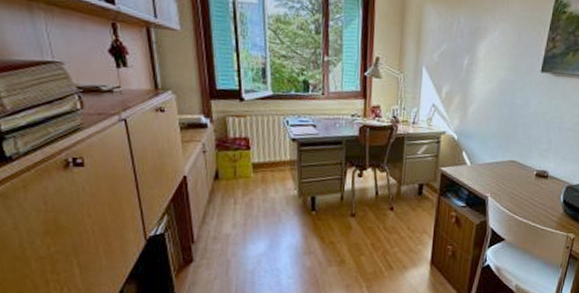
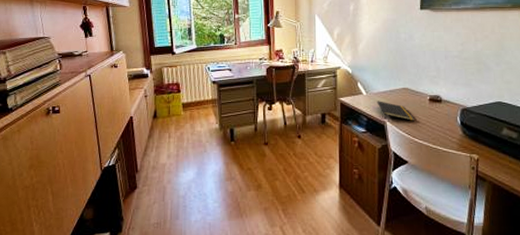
notepad: none [481,173,518,197] -> present [377,101,414,121]

